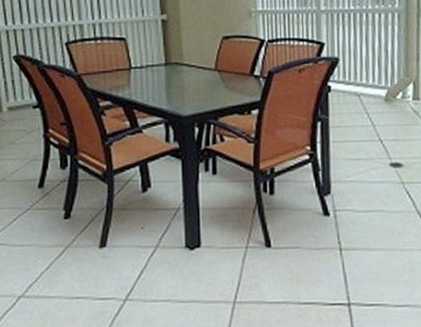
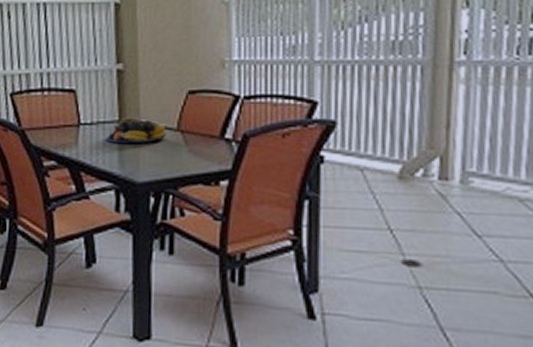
fruit bowl: none [154,60,206,84] -> present [105,117,166,144]

